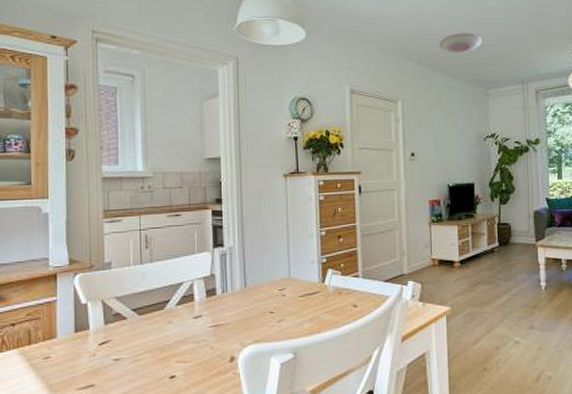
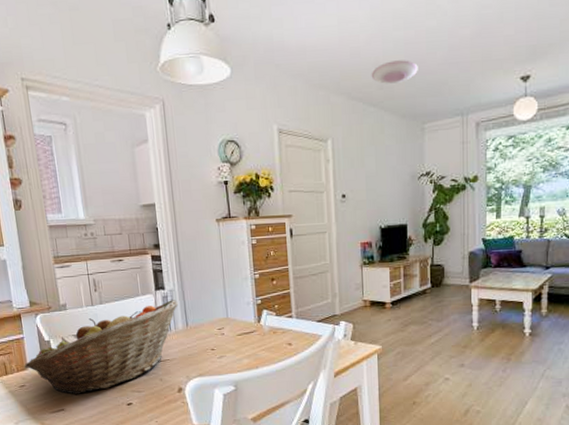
fruit basket: none [52,258,237,368] -> present [24,300,178,395]

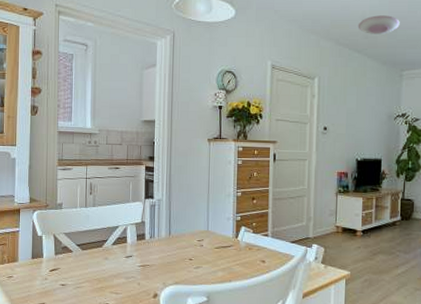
fruit basket: present [24,300,178,395] -> none [15,209,164,291]

